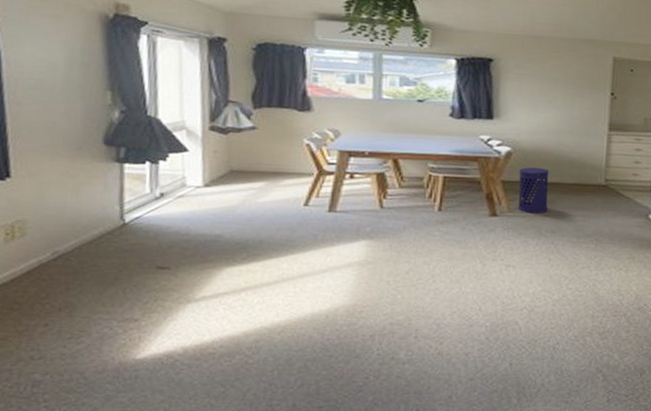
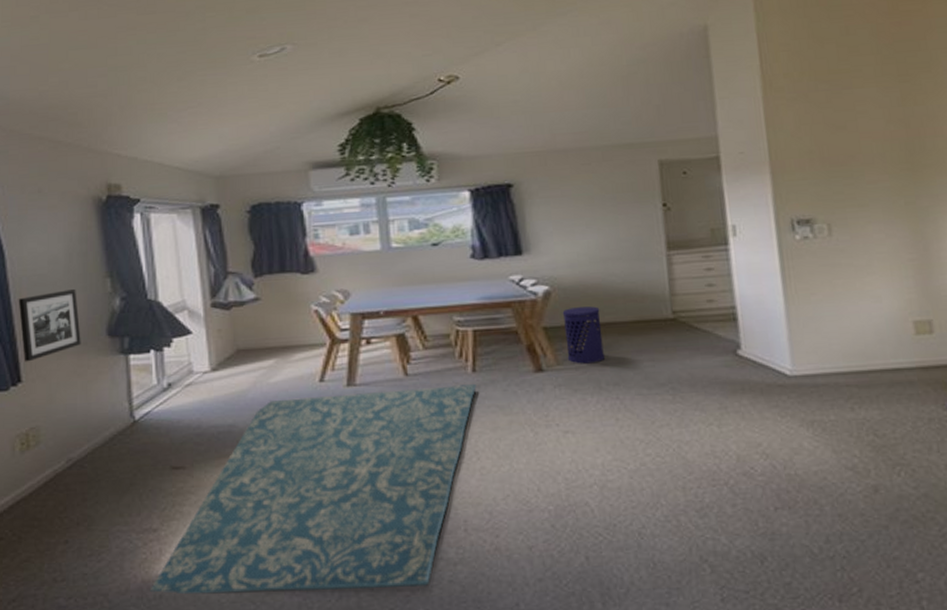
picture frame: none [12,96,76,160] -> present [18,288,81,362]
rug: none [126,217,440,380] -> present [149,383,477,595]

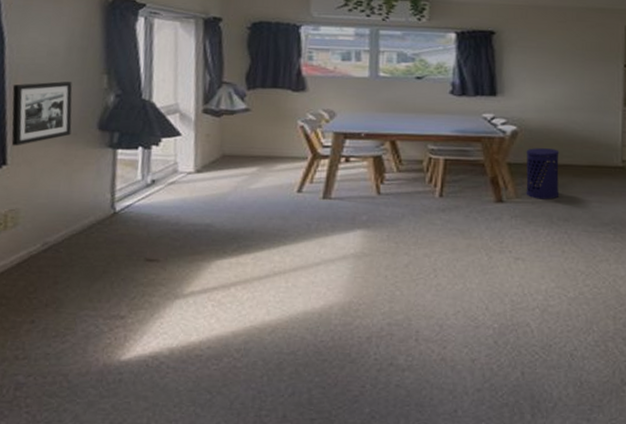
rug: present [149,383,477,595] -> none [110,205,442,390]

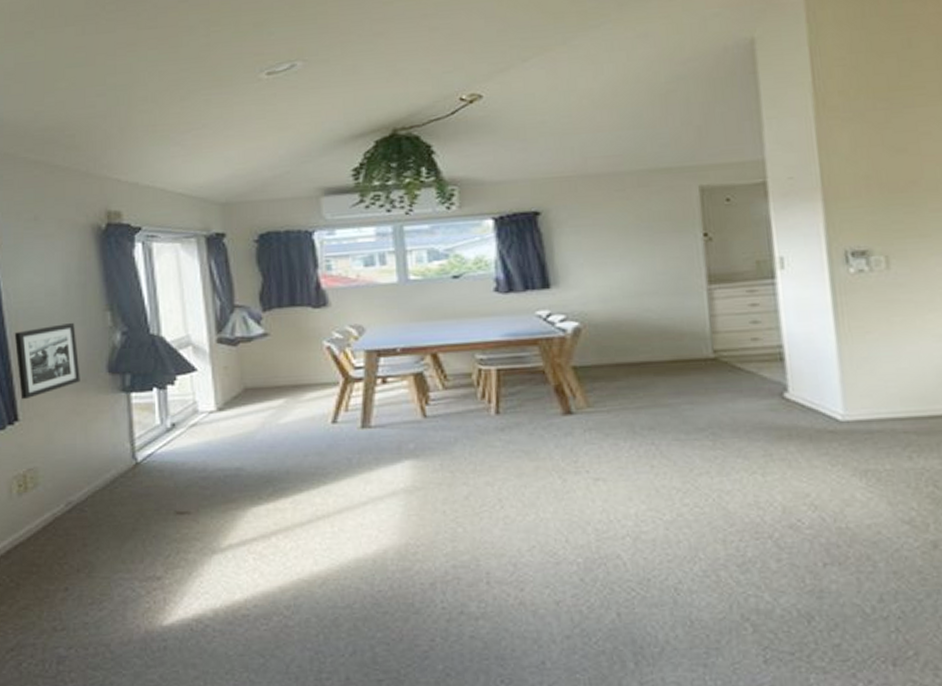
waste bin: present [526,148,560,200] -> none [593,344,640,407]

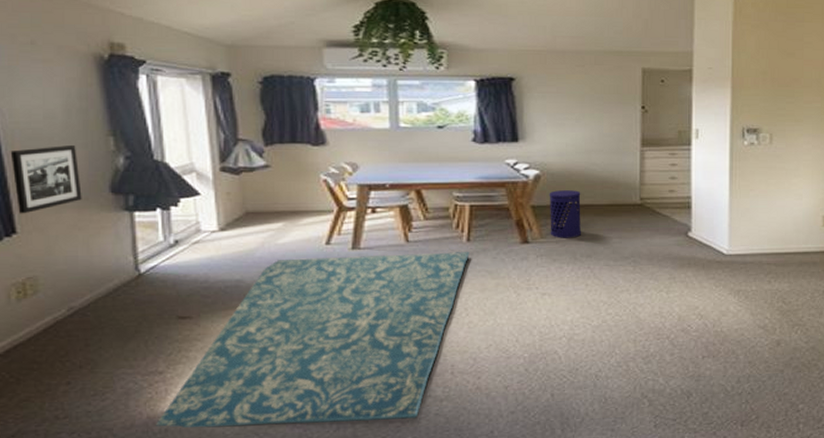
rug: none [153,426,500,646] -> present [155,251,470,428]
waste bin: none [593,344,640,407] -> present [549,190,582,238]

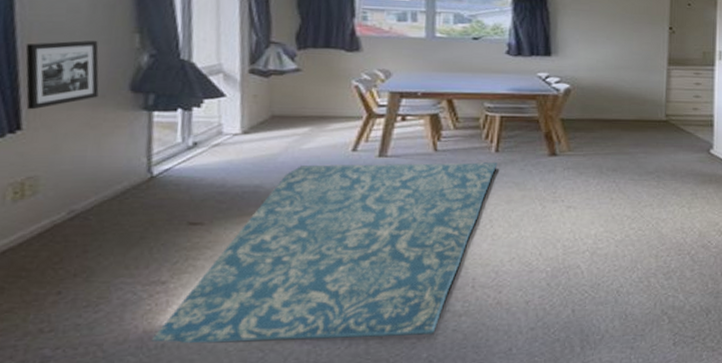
waste bin: present [549,190,582,238] -> none [578,104,609,152]

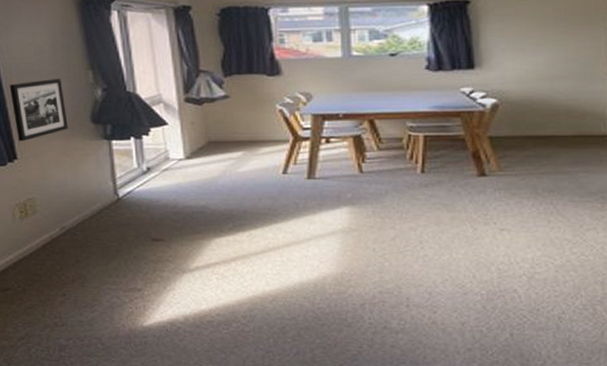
rug: present [151,161,498,344] -> none [136,182,424,349]

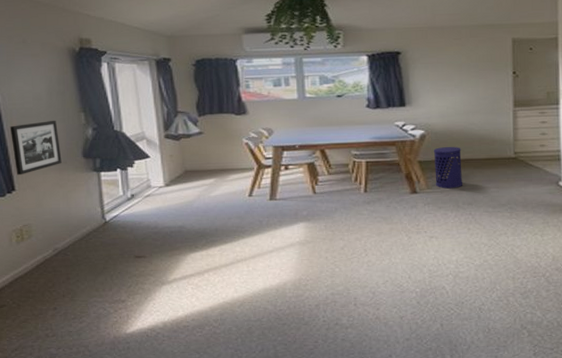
waste bin: none [507,120,544,171] -> present [433,147,463,189]

